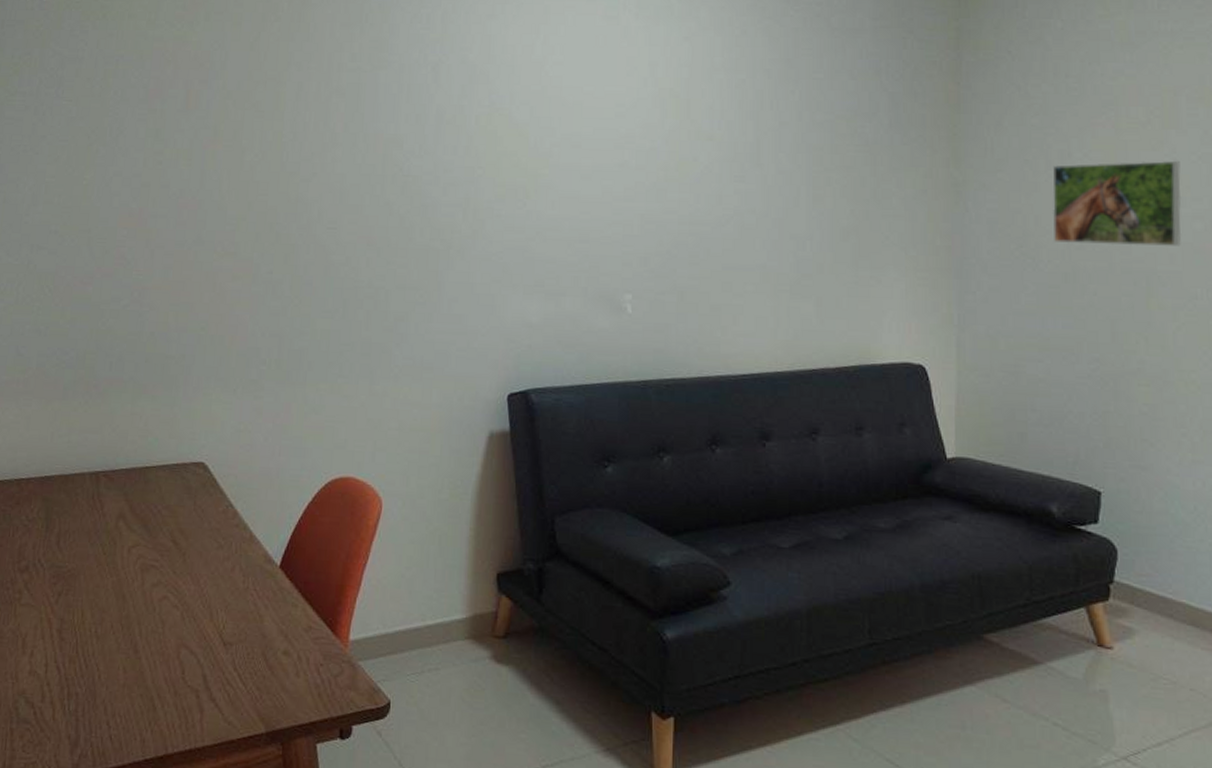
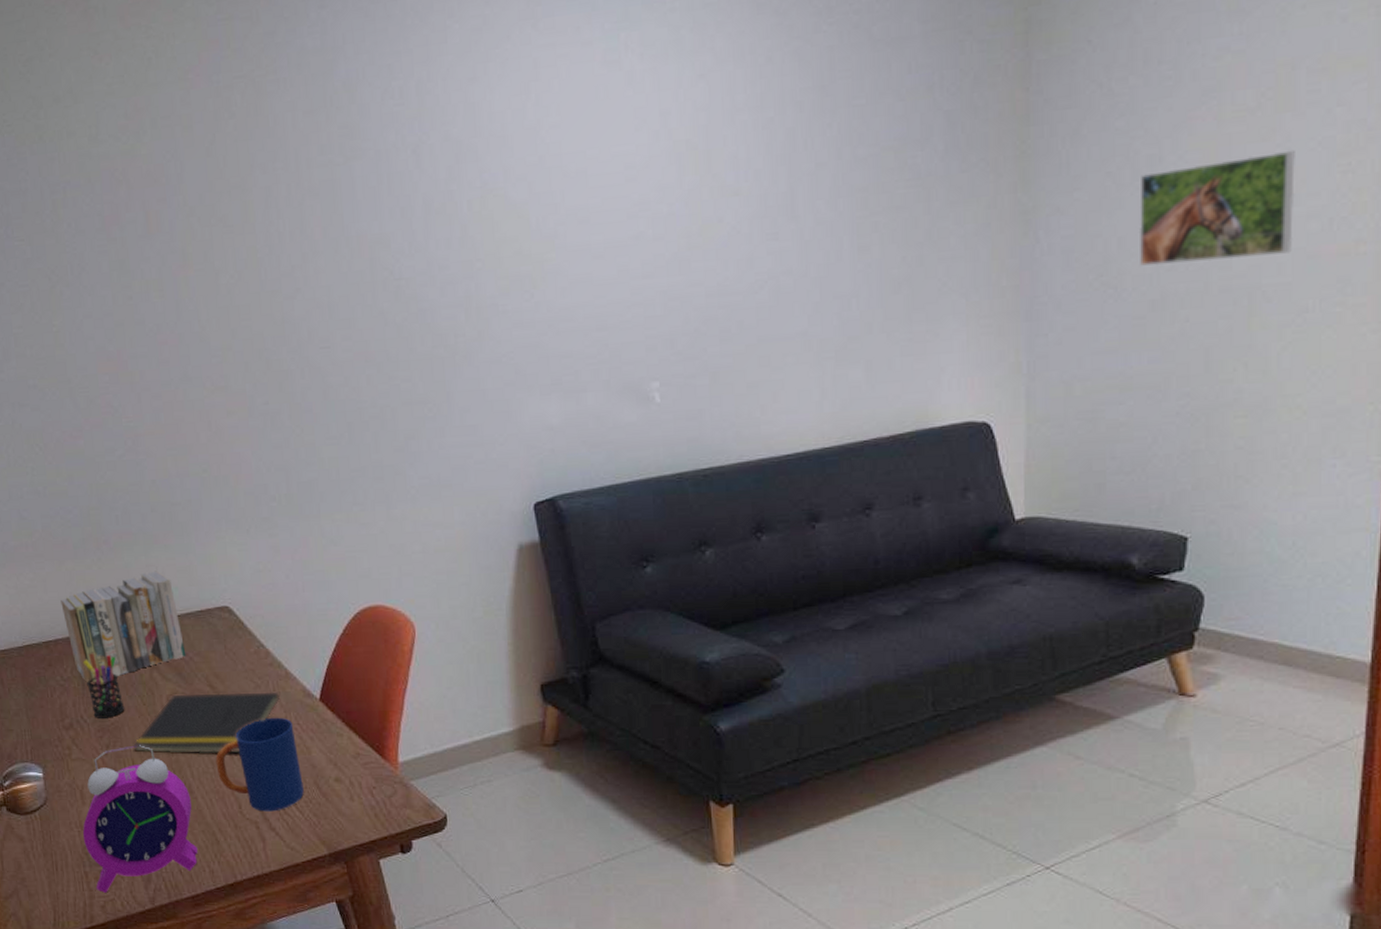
alarm clock: none [16,596,135,754] -> present [83,745,198,893]
books: none [40,420,155,526] -> present [60,570,186,682]
pen holder: none [51,499,85,565] -> present [83,655,125,718]
notepad: none [86,547,242,614] -> present [133,693,281,754]
mug: none [166,580,251,681] -> present [215,717,304,812]

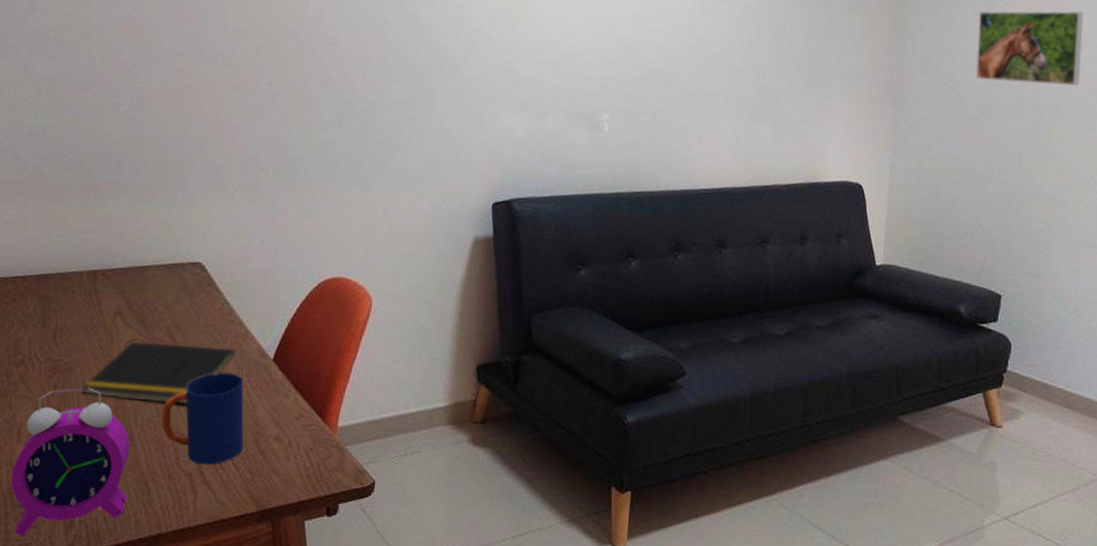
books: present [60,570,186,682] -> none [37,221,152,321]
pen holder: present [83,655,125,718] -> none [47,296,82,358]

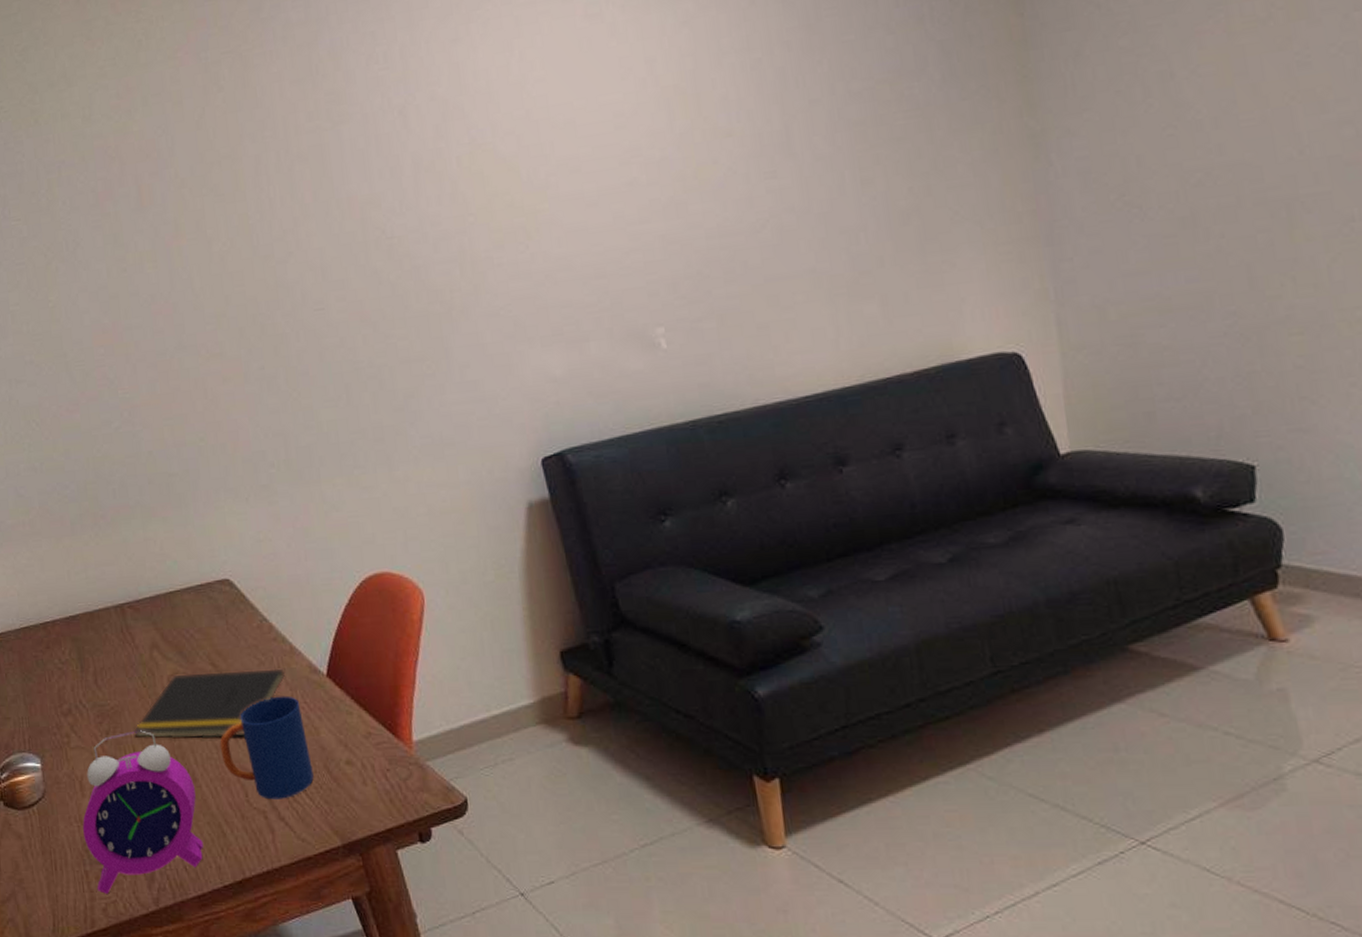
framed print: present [976,10,1084,86] -> none [1152,57,1327,183]

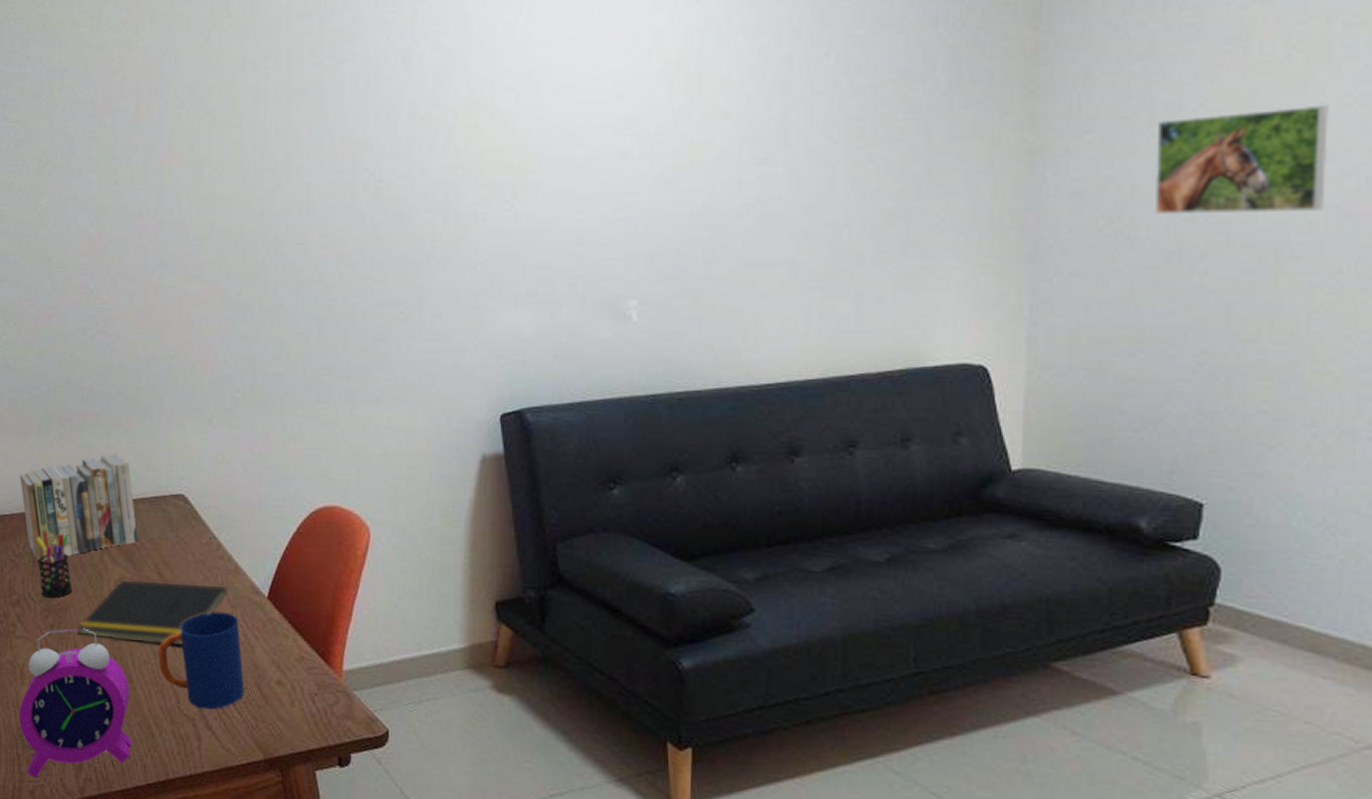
books: none [58,544,187,665] -> present [20,453,138,560]
pen holder: none [82,635,125,703] -> present [36,534,73,598]
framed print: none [1152,57,1327,183] -> present [1154,104,1329,215]

